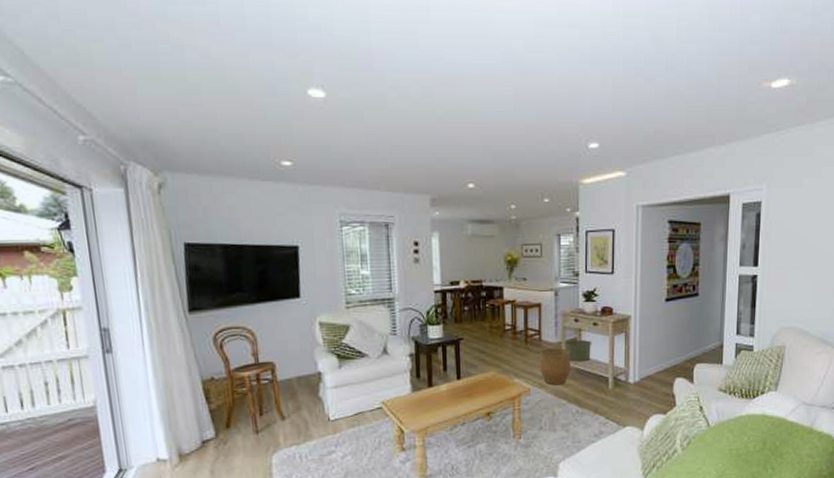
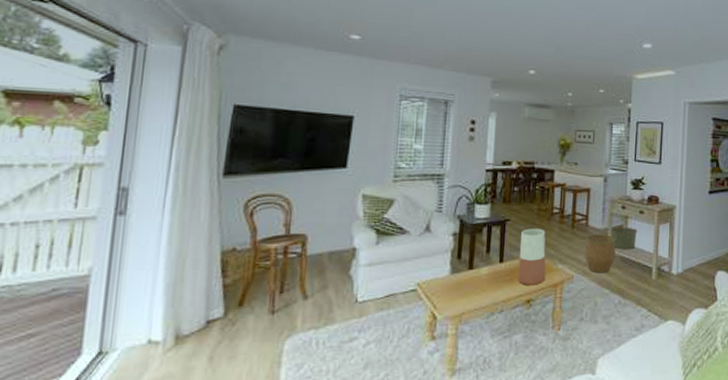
vase: none [475,345,503,399] -> present [517,228,546,285]

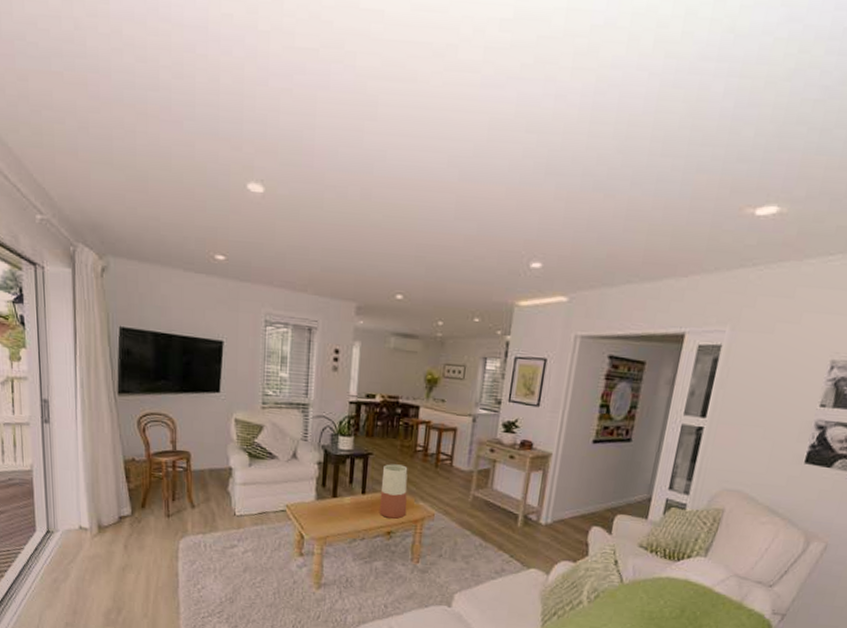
basket: present [584,234,616,274] -> none [446,475,482,515]
basket: present [611,227,637,250] -> none [477,470,505,495]

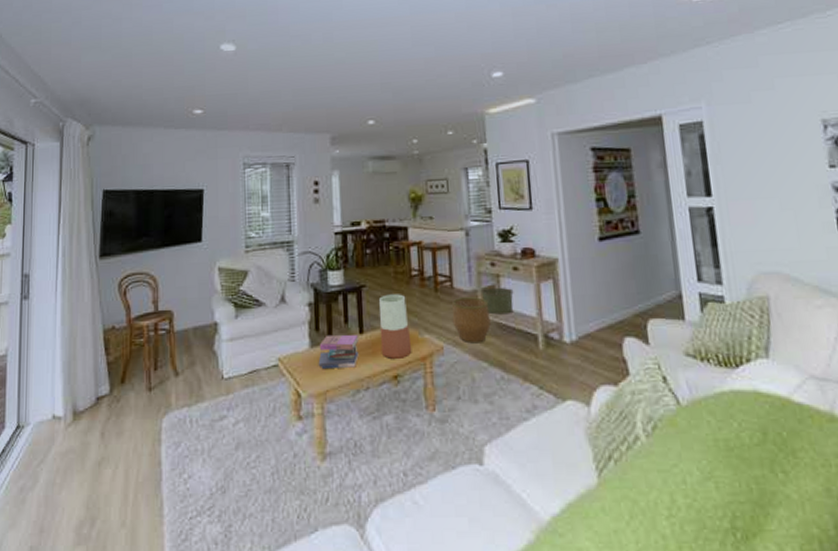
books: none [321,491,360,521] -> present [318,334,359,368]
basket: none [446,475,482,515] -> present [452,297,491,344]
basket: none [477,470,505,495] -> present [482,287,513,315]

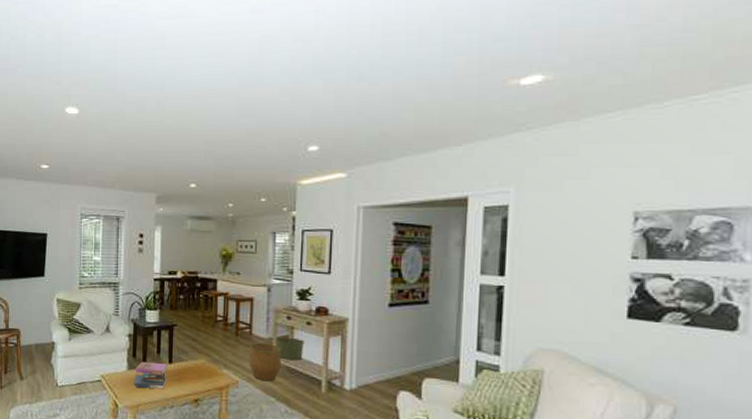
vase: present [379,294,412,359] -> none [185,334,212,387]

